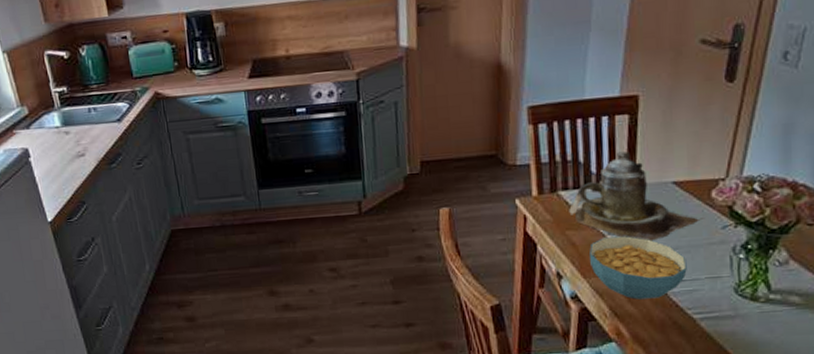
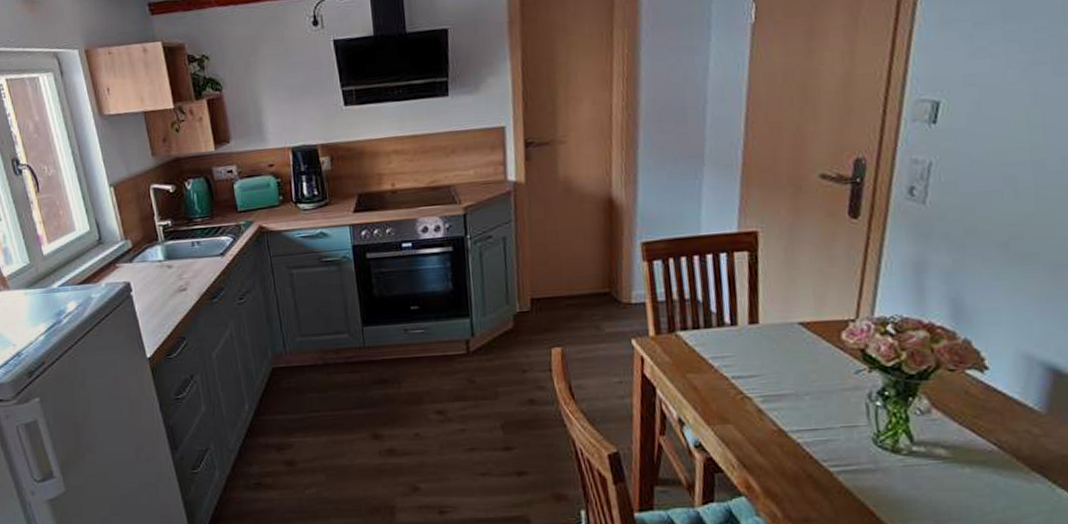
teapot: present [569,151,704,242] -> none [689,289,835,387]
cereal bowl: present [589,236,687,300] -> none [713,380,820,450]

